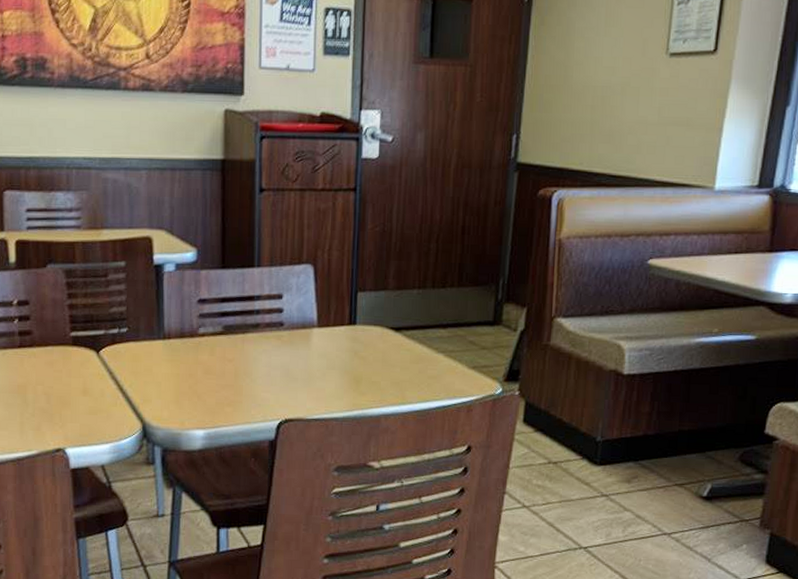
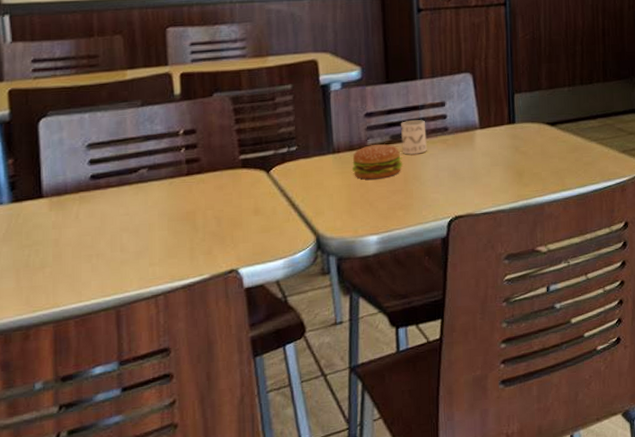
hamburger: none [181,334,235,371] -> present [351,144,403,179]
cup: none [234,311,261,349] -> present [401,120,427,155]

